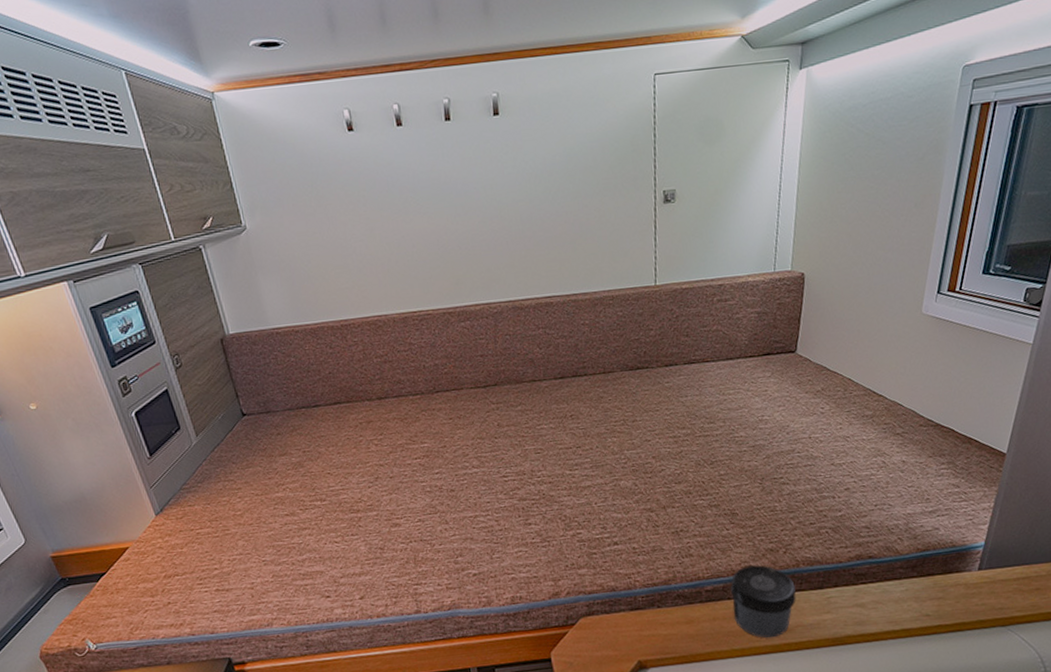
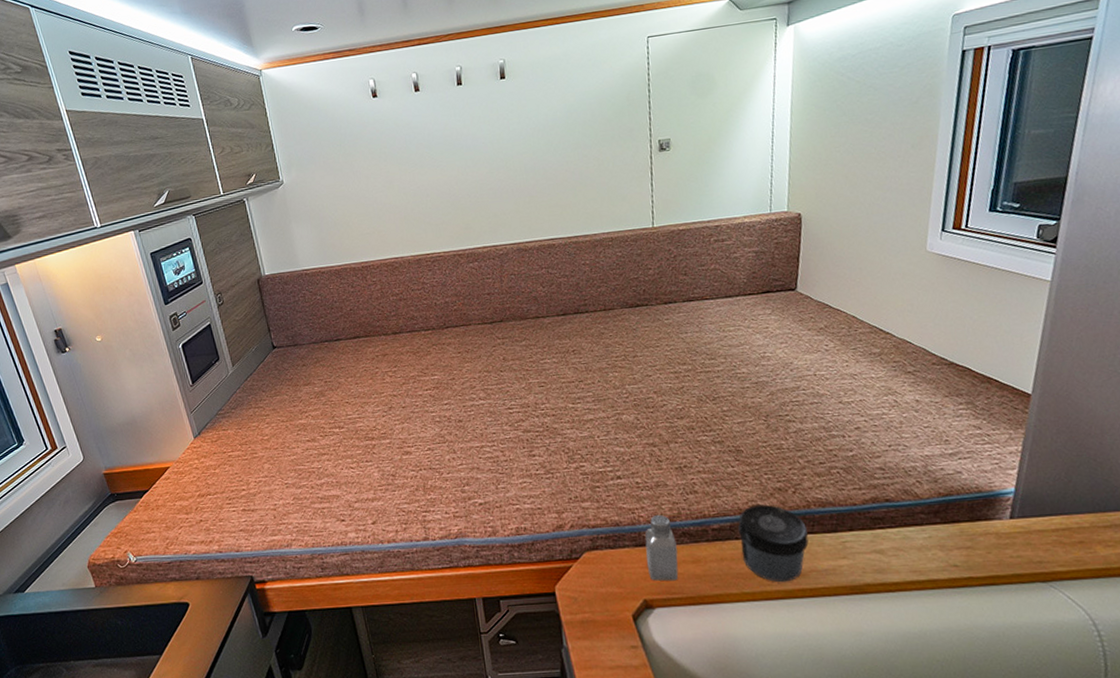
saltshaker: none [640,578,672,643] -> present [645,514,679,581]

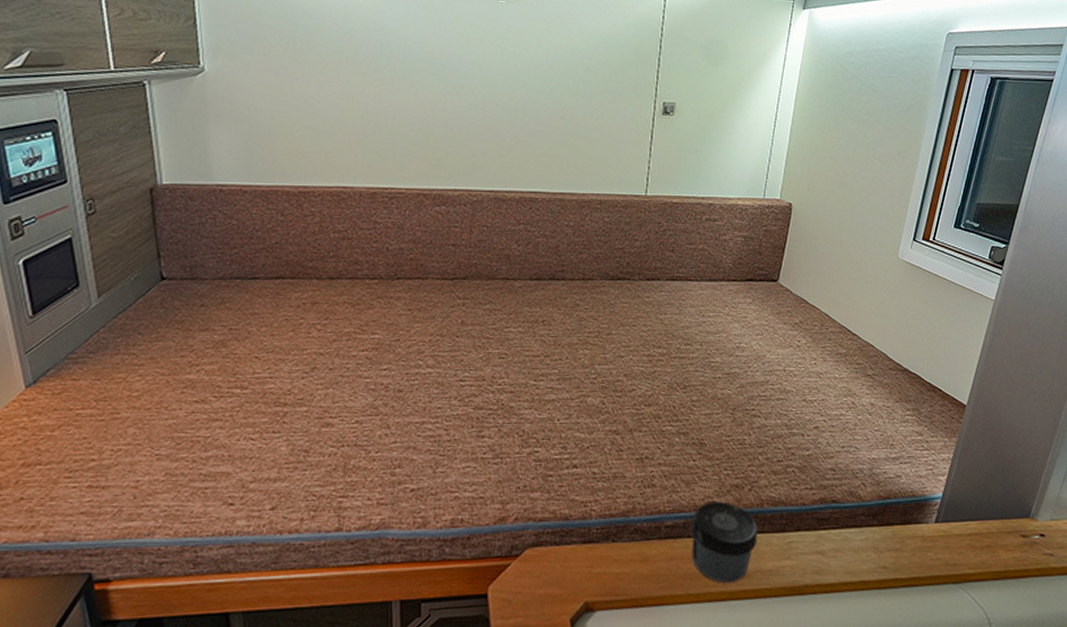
saltshaker: present [645,514,679,581] -> none [592,508,627,582]

